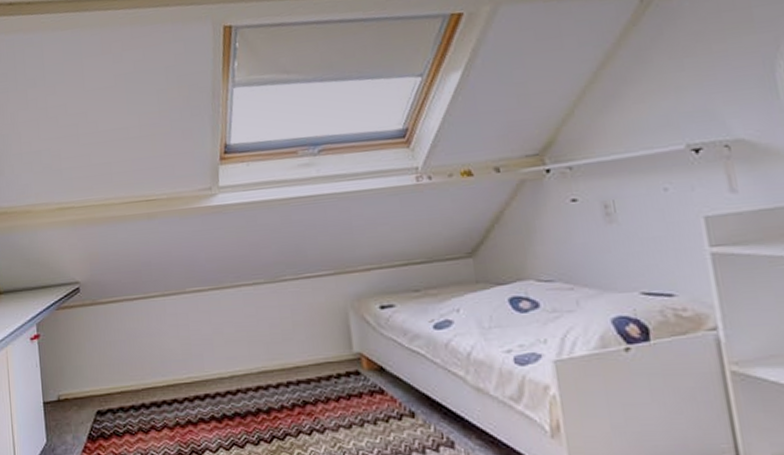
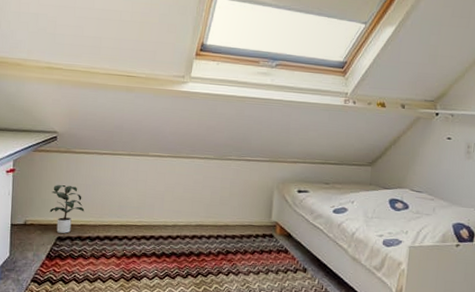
potted plant: none [83,345,123,406] -> present [49,185,85,233]

